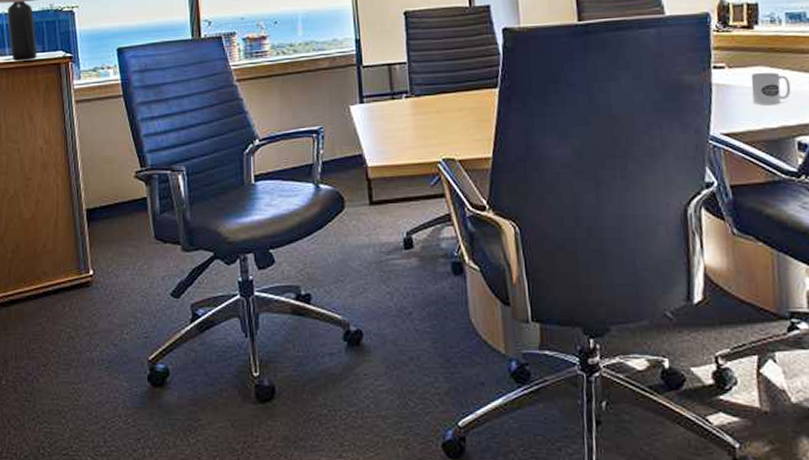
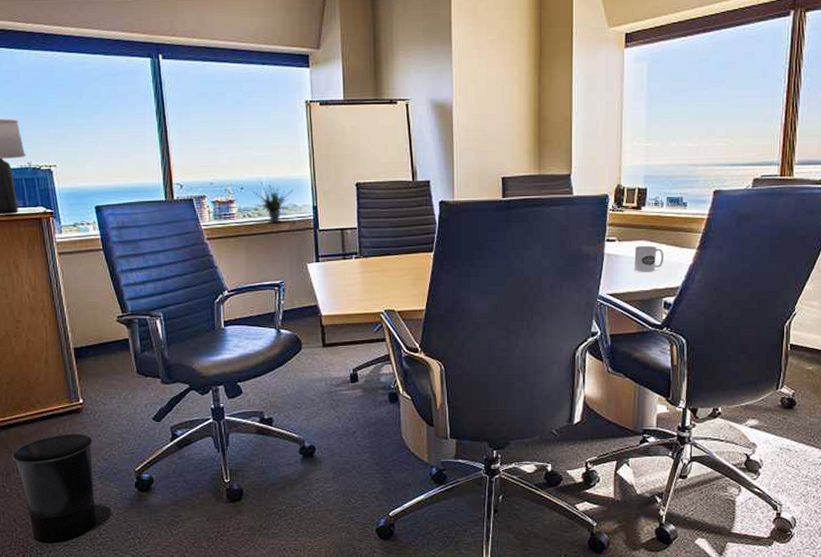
waste bin: none [11,312,102,451] -> present [12,434,97,543]
potted plant: none [286,13,336,60] -> present [251,180,296,223]

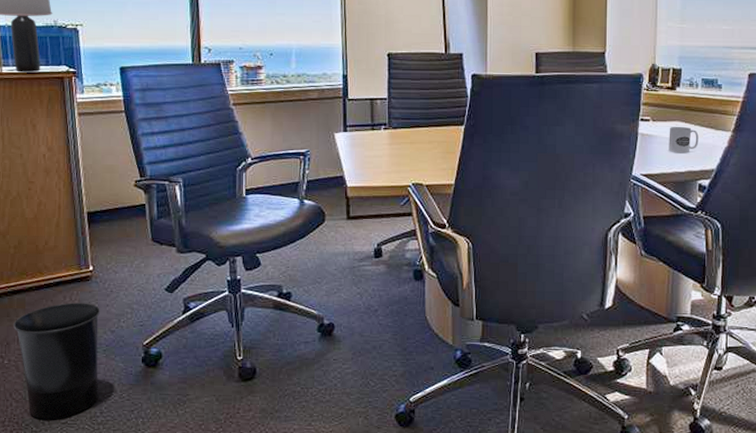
potted plant: present [251,180,296,223] -> none [281,47,326,90]

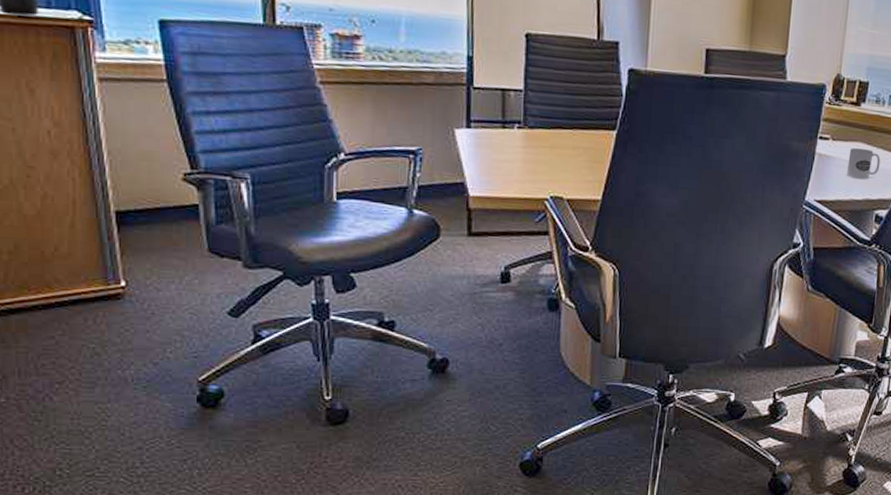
waste bin: present [13,303,101,420] -> none [12,326,138,472]

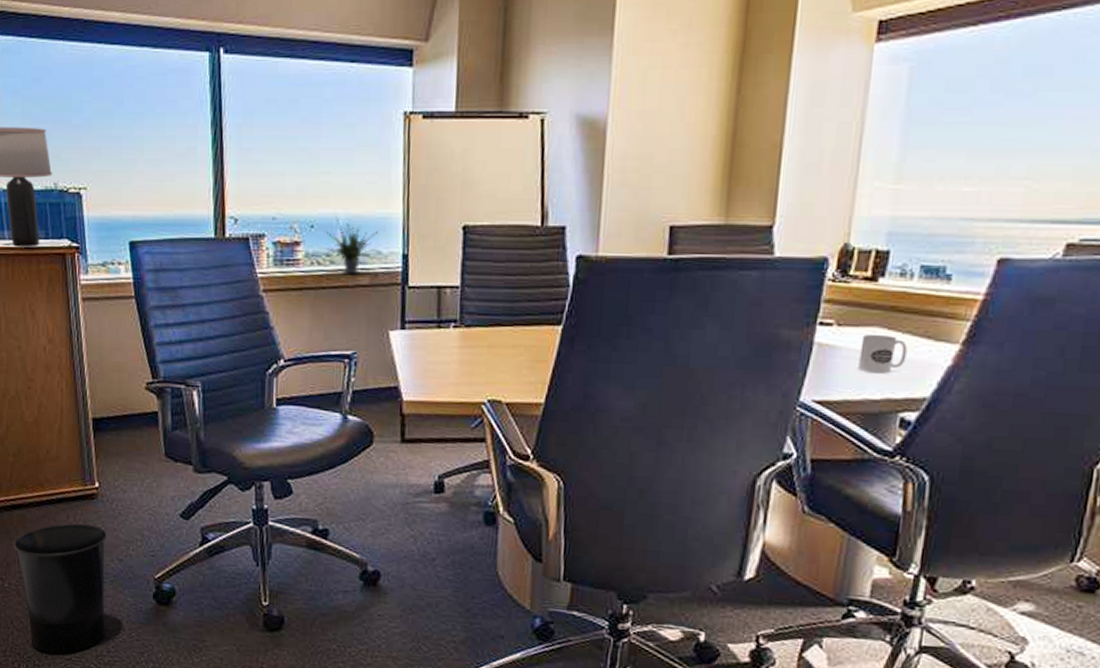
waste bin: none [12,326,138,472] -> present [14,523,108,655]
potted plant: none [386,14,445,72] -> present [324,217,381,274]

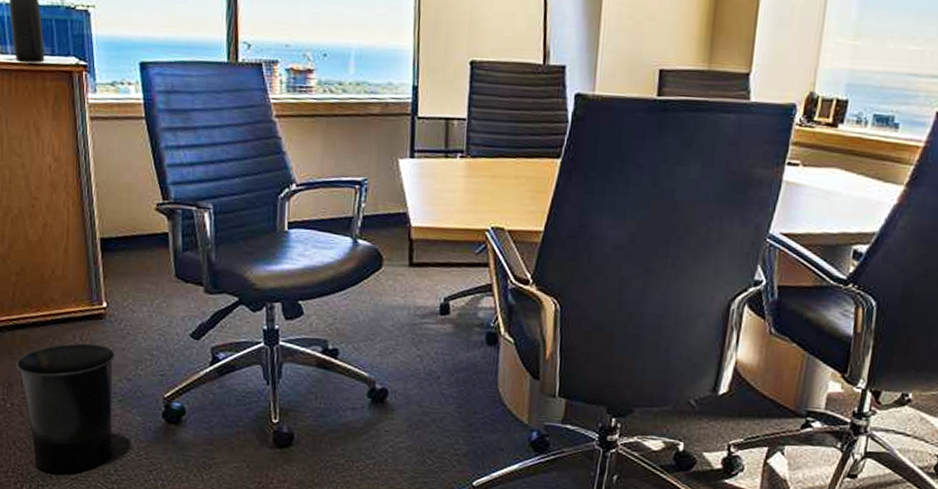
potted plant: present [324,217,381,274] -> none [337,47,392,103]
mug: present [858,334,907,374] -> none [819,174,861,210]

